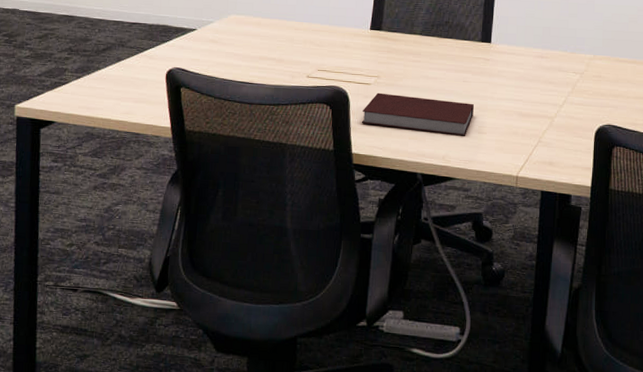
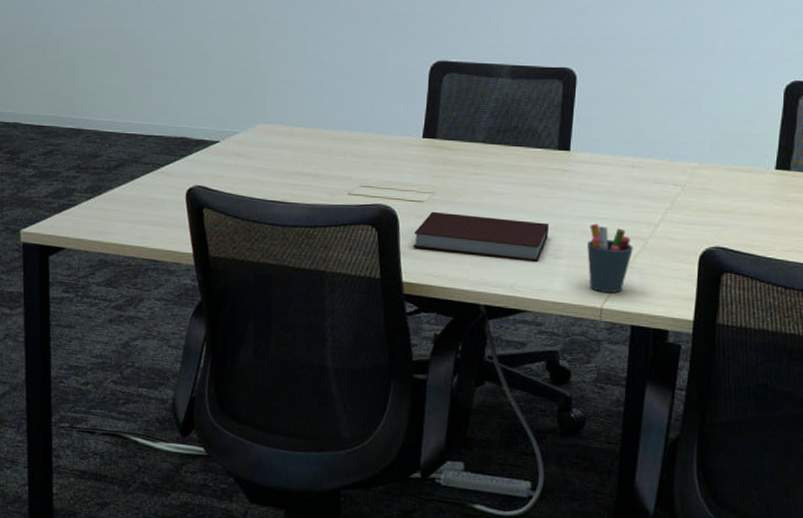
pen holder: none [505,104,542,163] -> present [587,223,633,293]

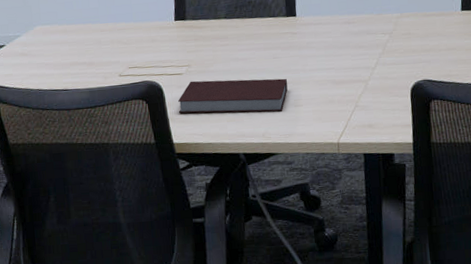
pen holder: present [587,223,633,293] -> none [320,73,357,130]

